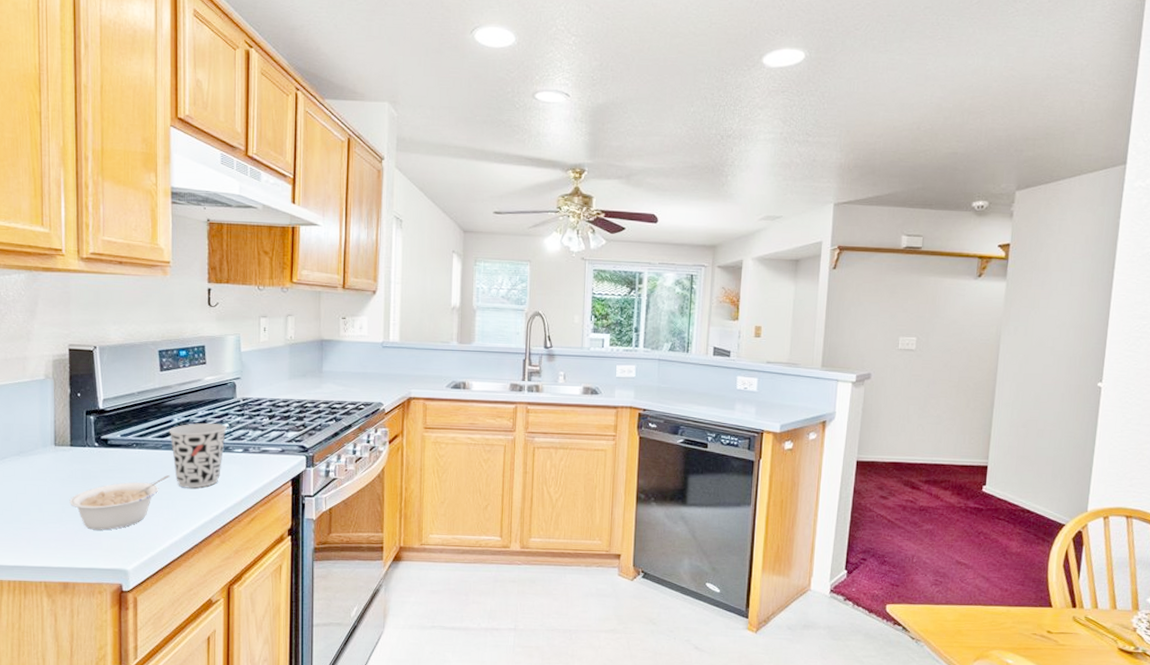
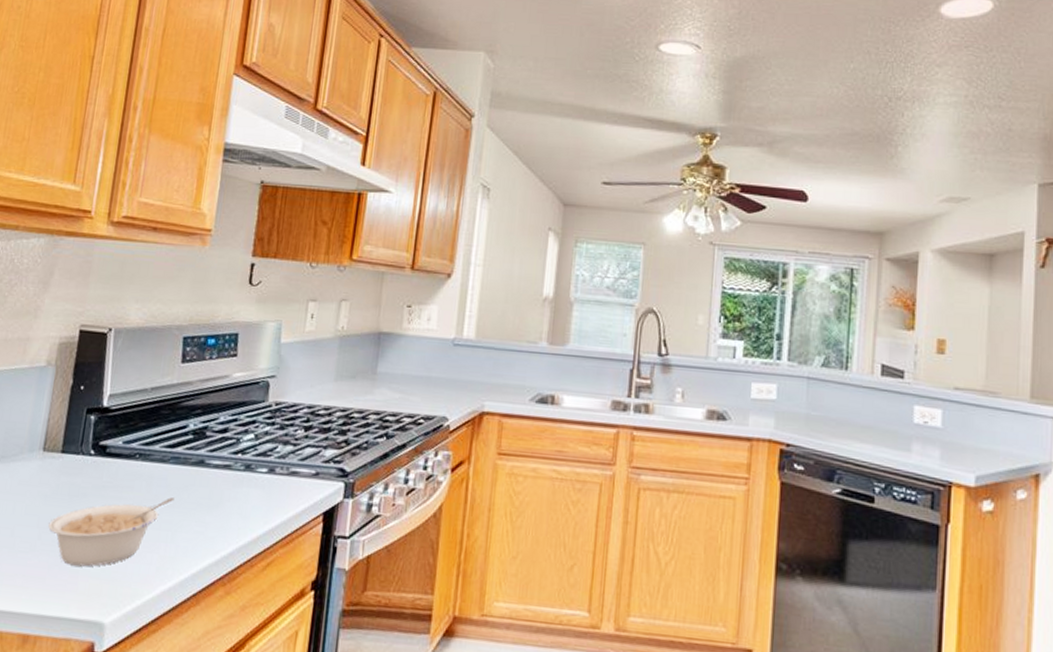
cup: present [169,422,227,488] -> none [181,431,252,518]

